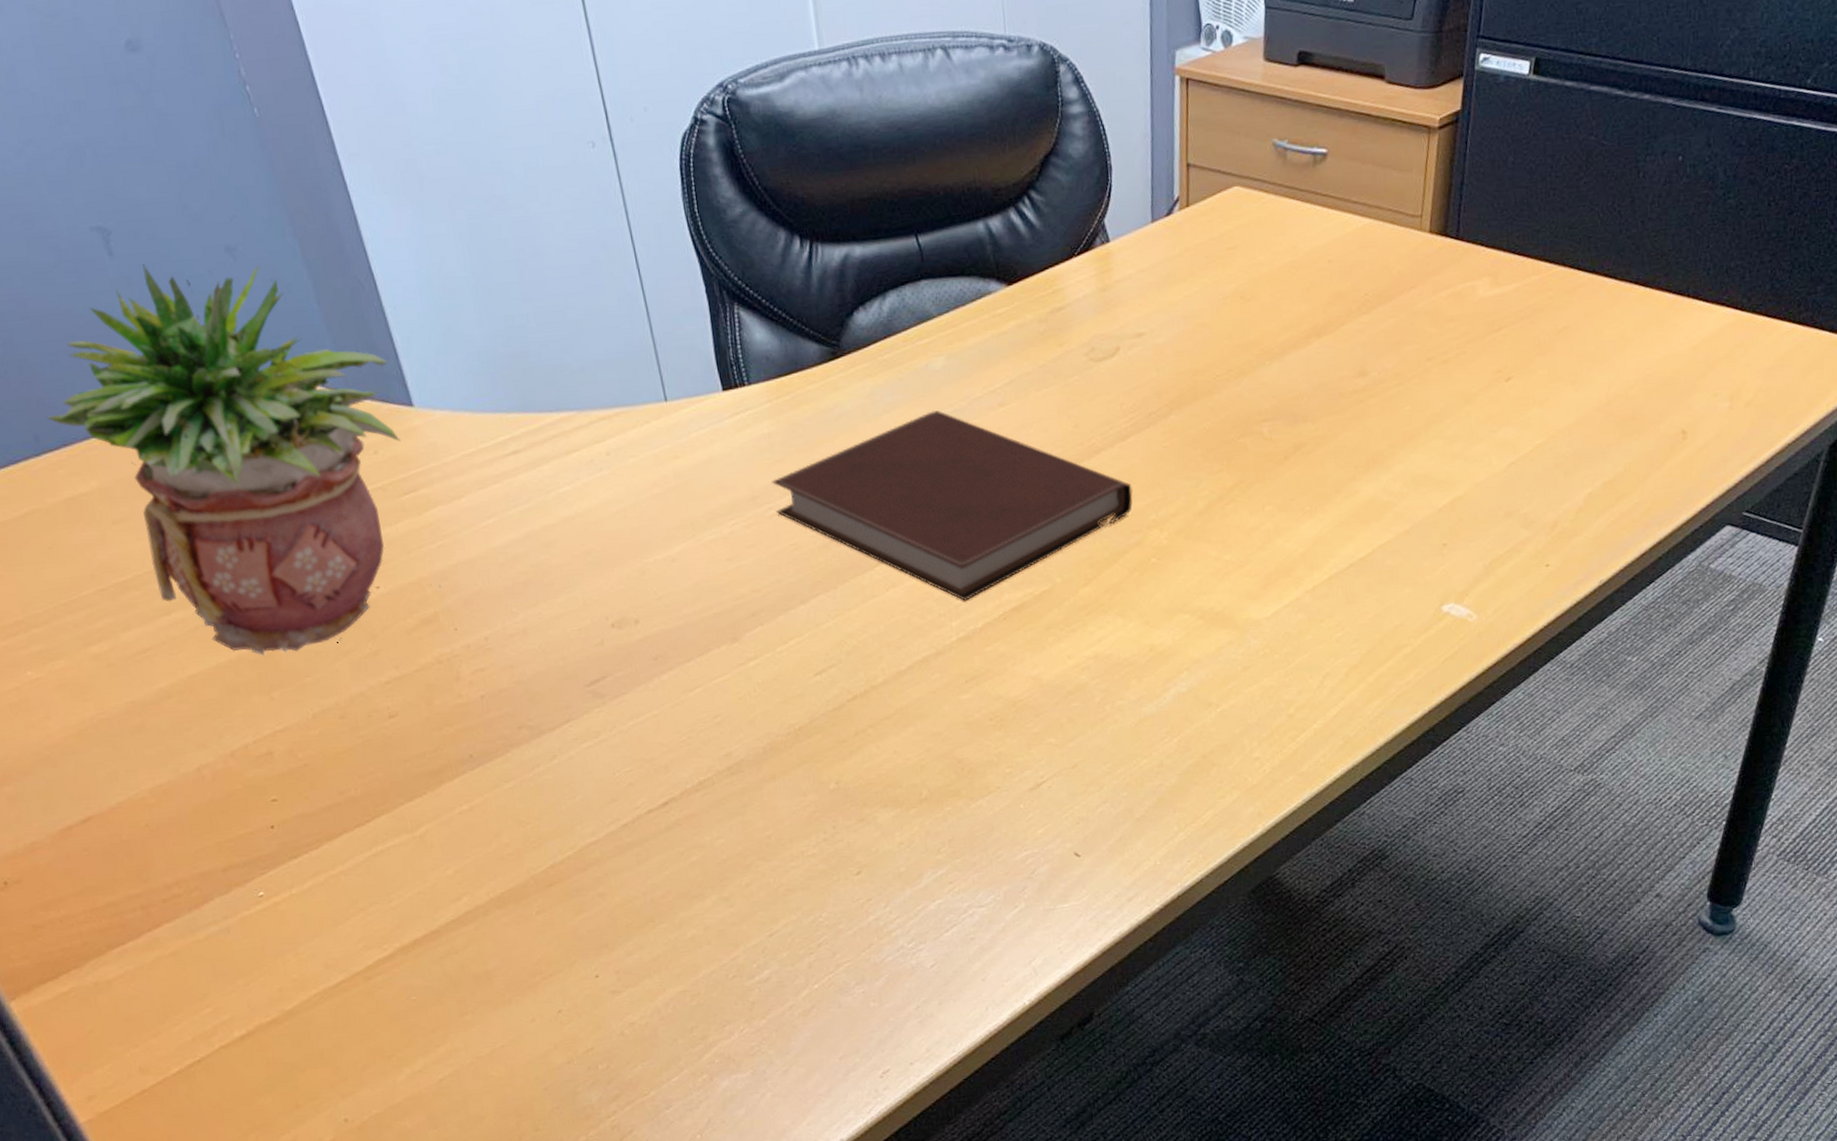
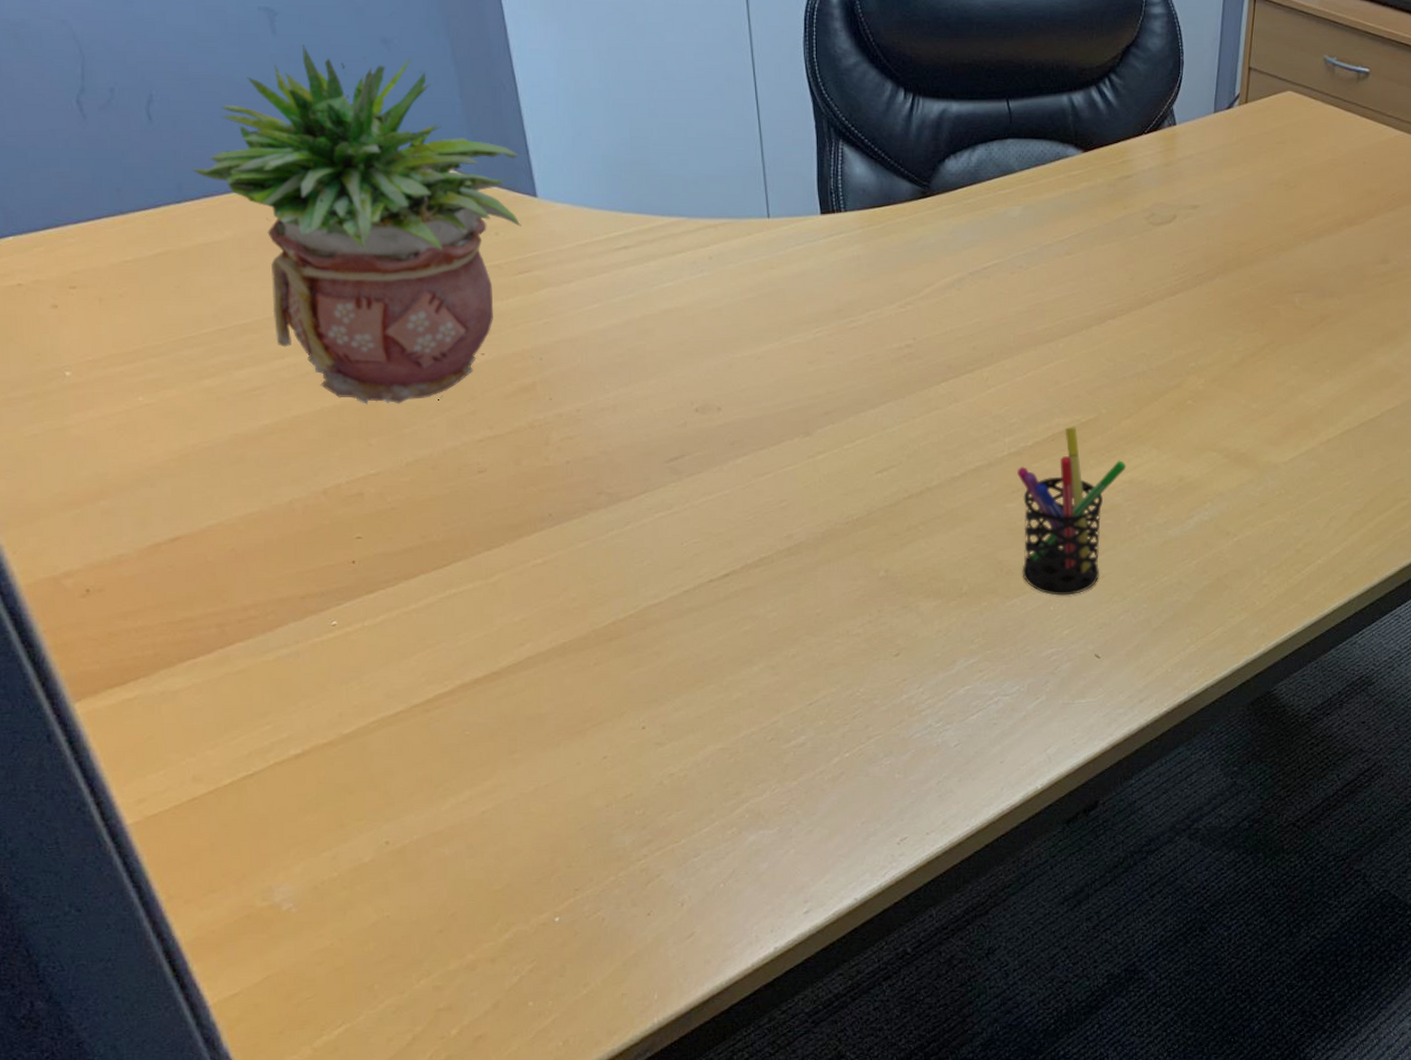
notebook: present [771,410,1133,601] -> none [856,252,1176,421]
pen holder: none [968,601,1090,792] -> present [1017,427,1127,596]

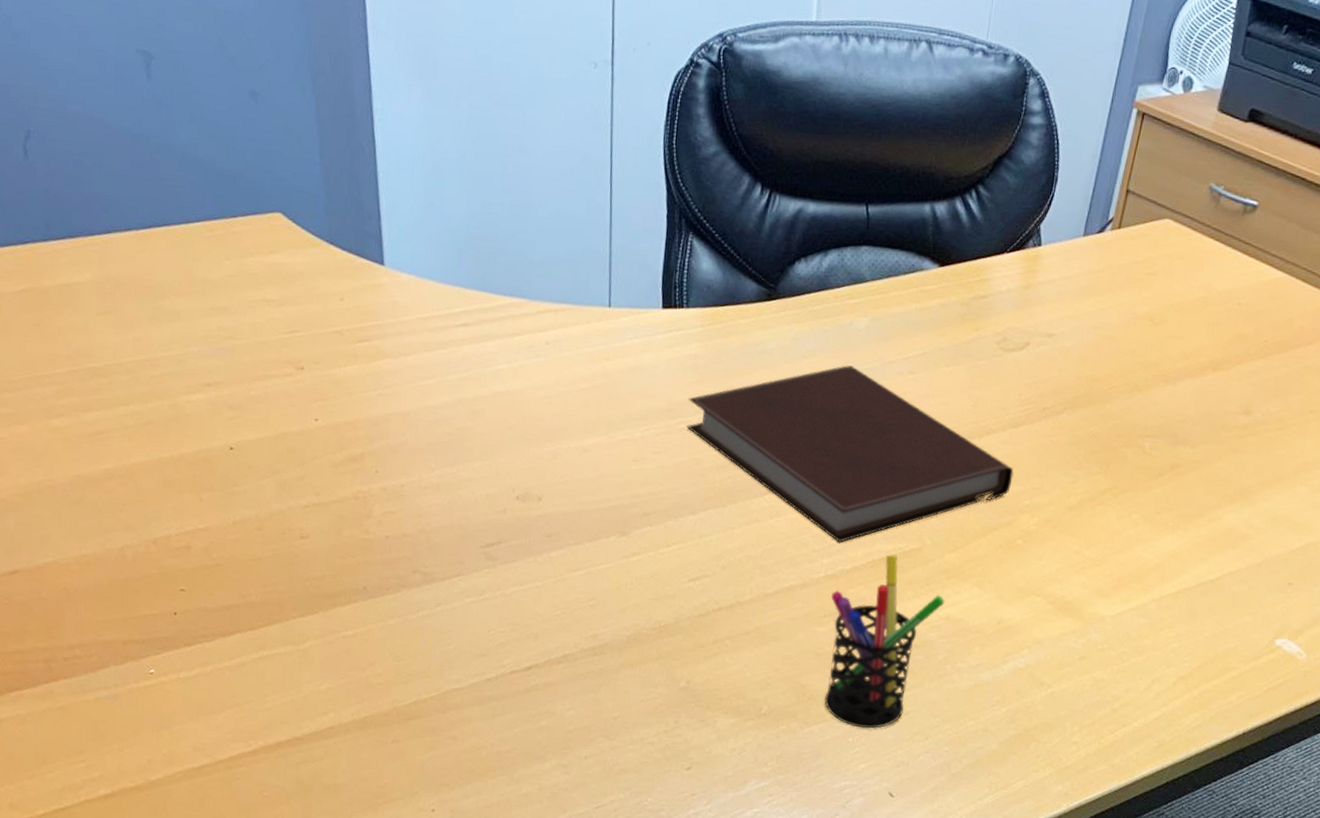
potted plant: present [192,44,542,404] -> none [60,91,373,462]
notebook: none [856,252,1176,421] -> present [687,365,1014,543]

